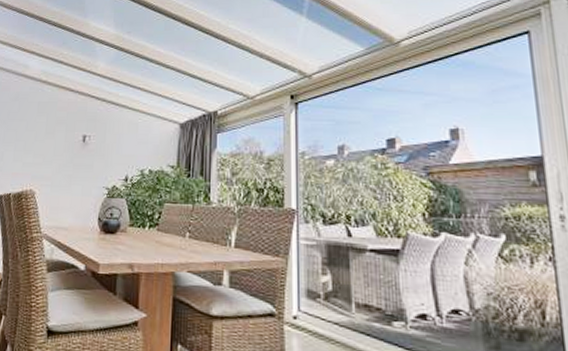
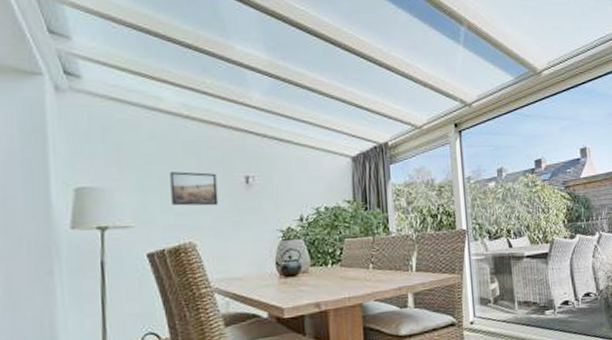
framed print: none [22,128,60,159] -> present [170,172,219,206]

